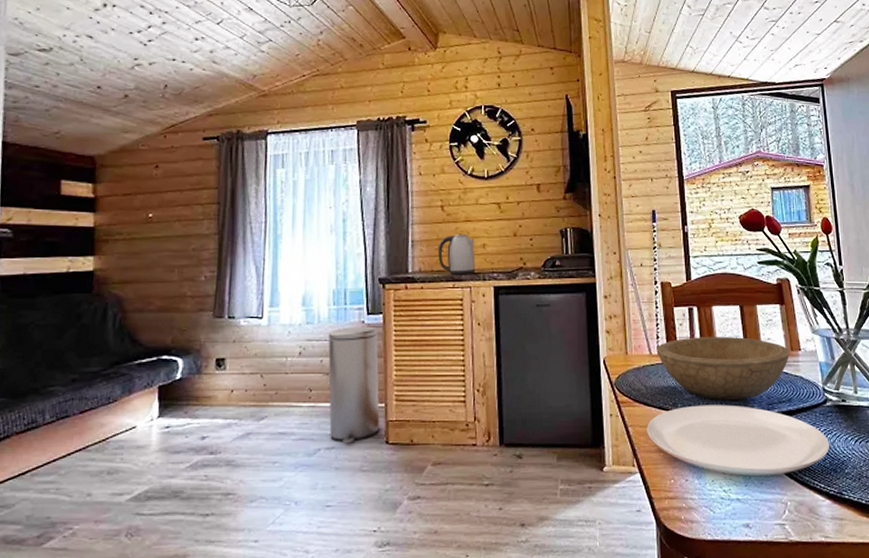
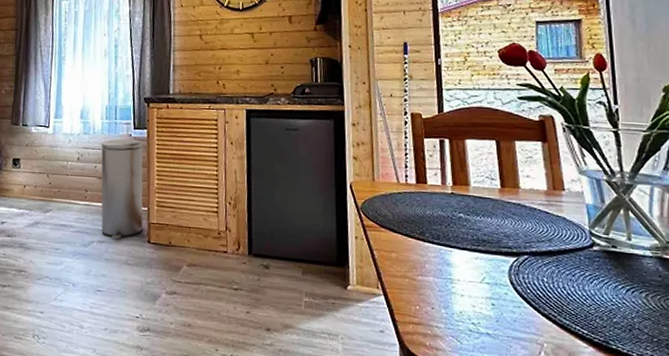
kettle: present [437,233,476,275] -> none [195,60,230,98]
plate: present [647,405,830,477] -> none [393,236,596,315]
bowl: present [656,337,790,401] -> none [404,169,552,236]

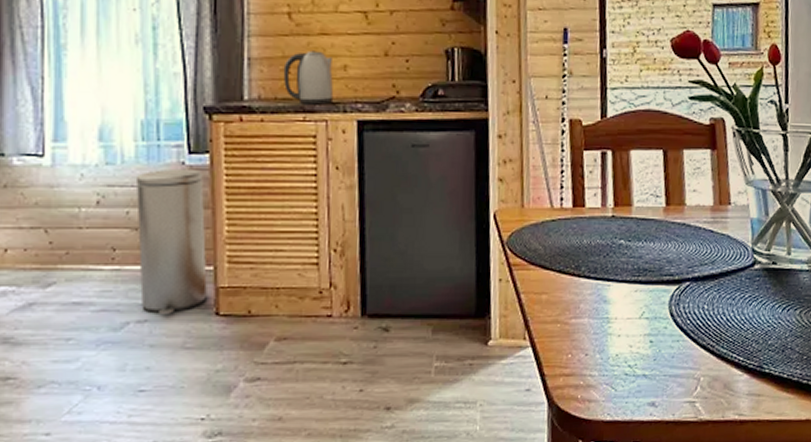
kettle: none [195,60,230,98] -> present [283,50,334,105]

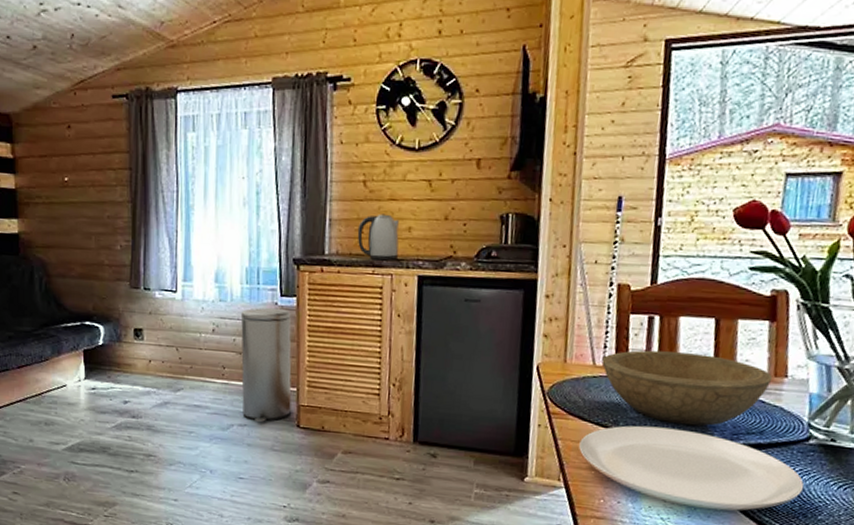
plate: none [543,268,754,350] -> present [579,425,804,511]
bowl: none [559,187,718,263] -> present [602,350,773,427]

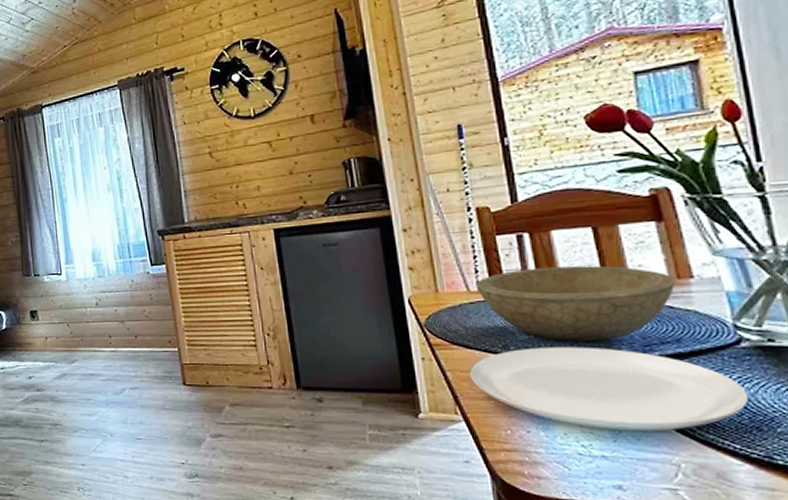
pedal bin: present [240,308,292,422] -> none [118,276,176,383]
kettle: present [357,213,399,261] -> none [210,178,253,221]

